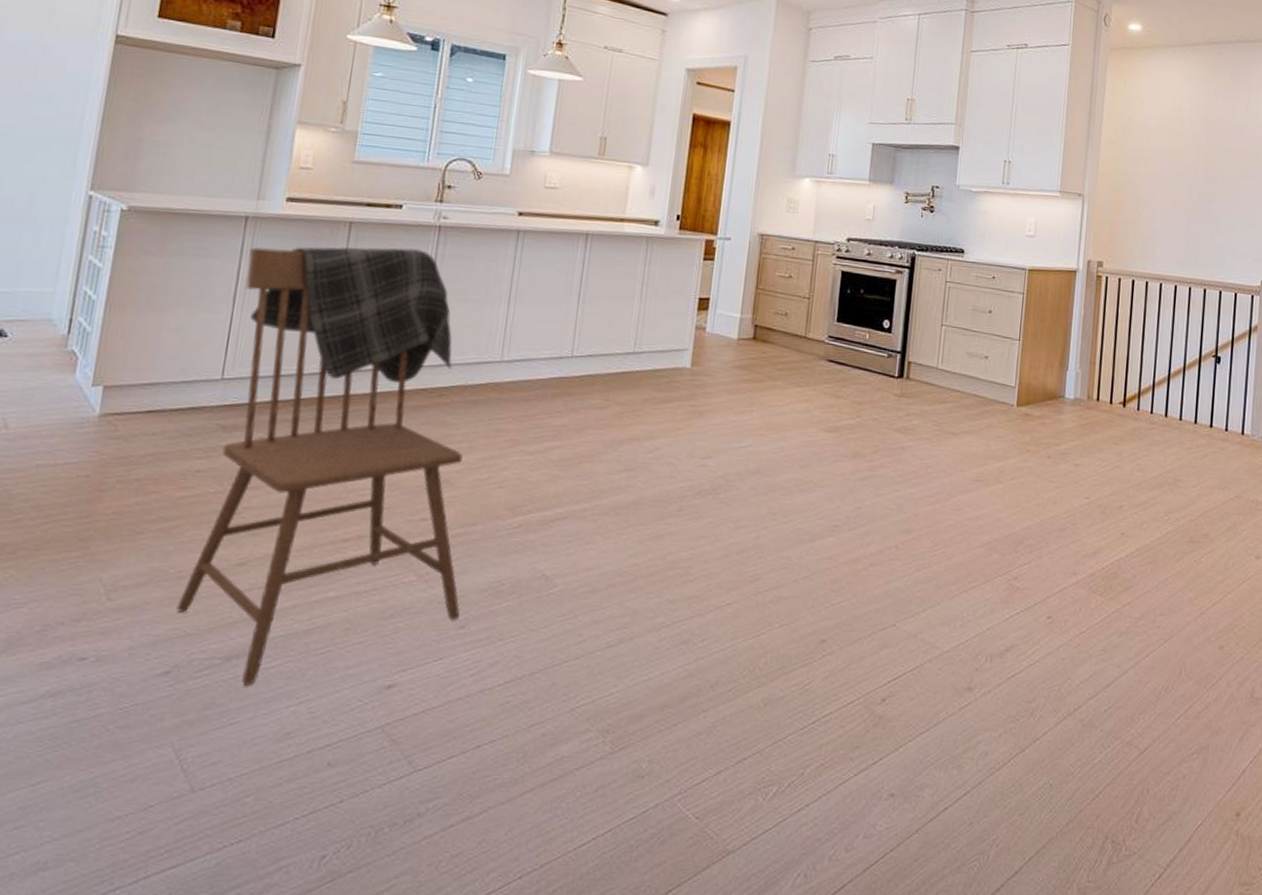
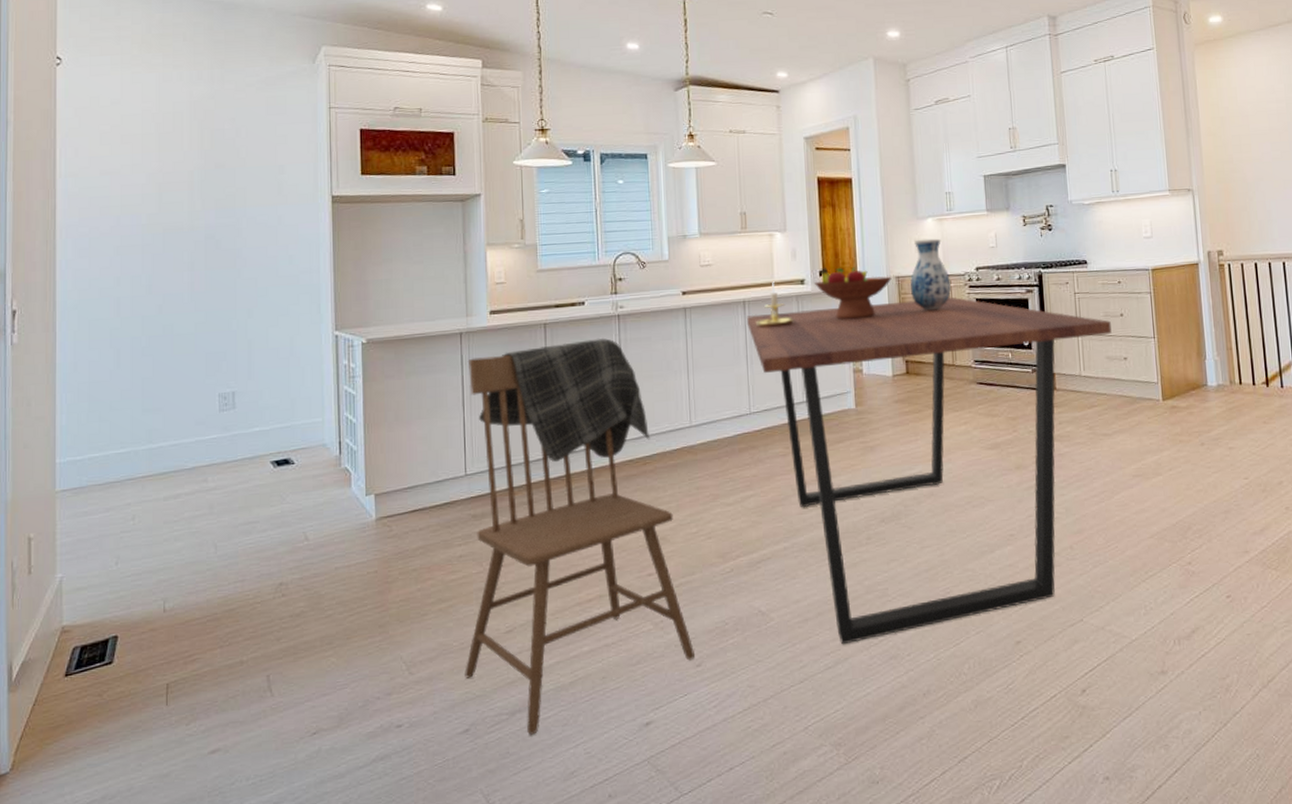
dining table: none [586,249,978,623] -> present [747,297,1112,645]
candle holder: none [596,217,640,268] -> present [756,281,794,328]
fruit bowl: none [670,211,757,273] -> present [815,267,893,320]
vase: none [772,198,818,277] -> present [910,238,951,311]

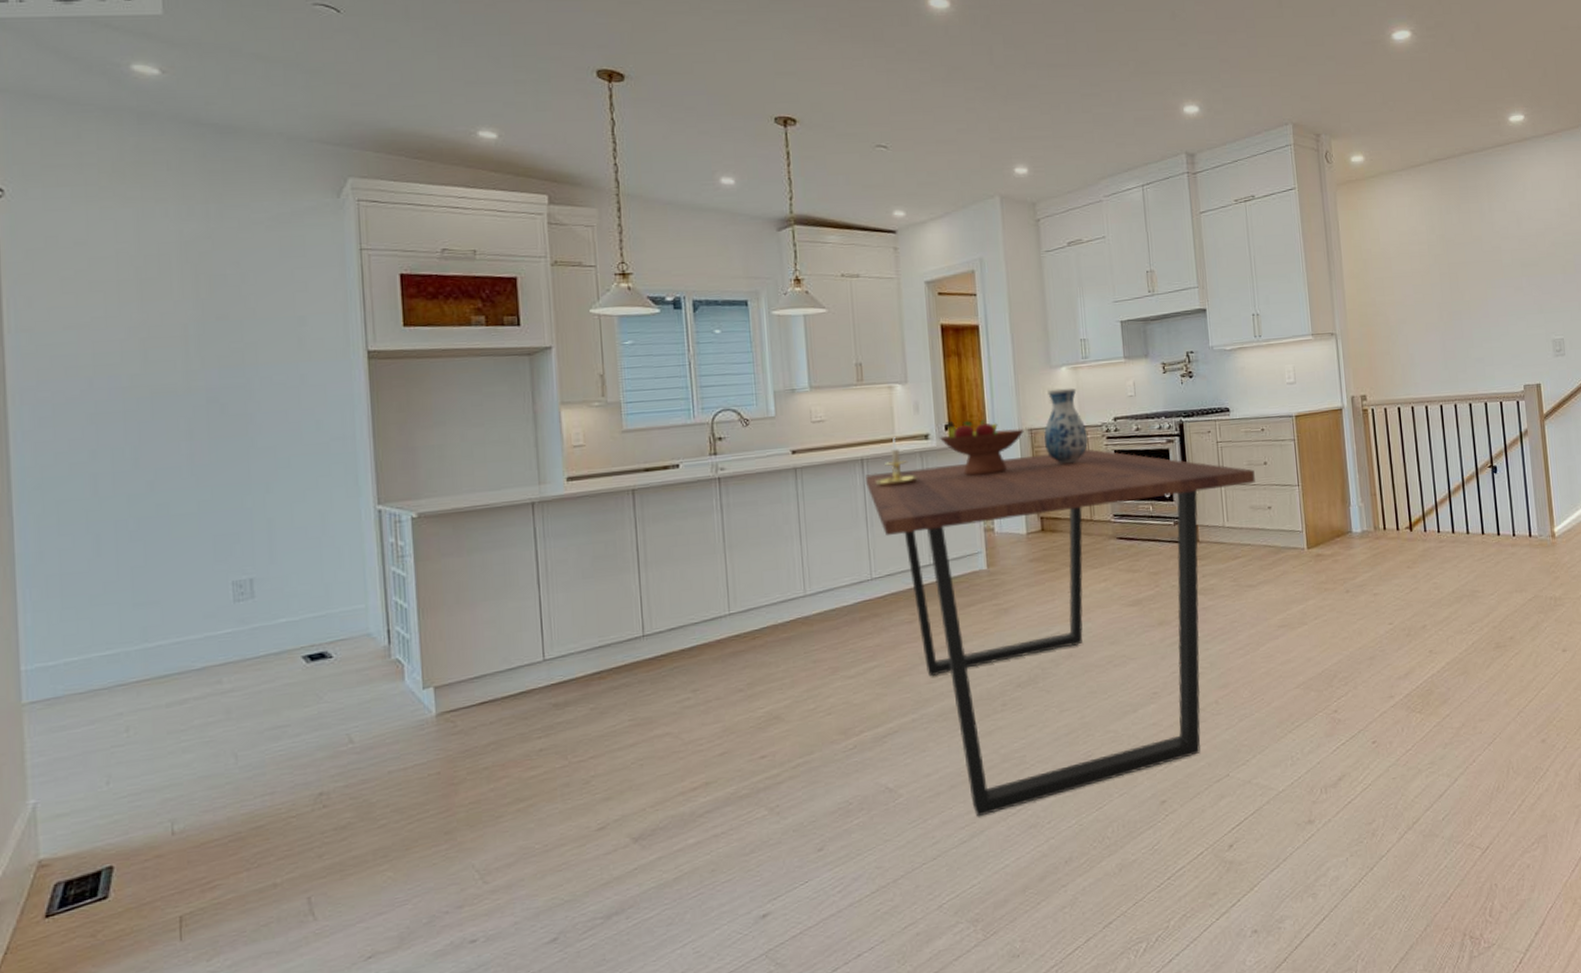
dining chair: present [465,337,694,735] -> none [542,503,816,939]

